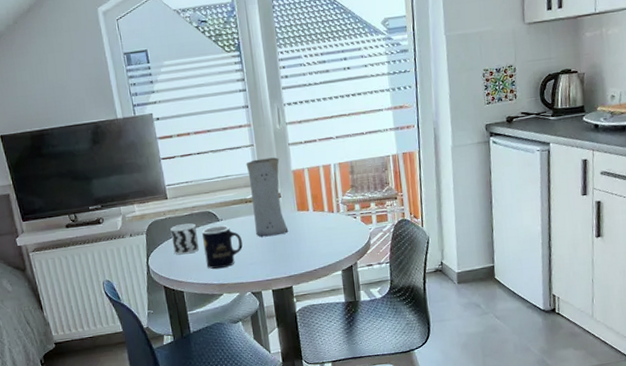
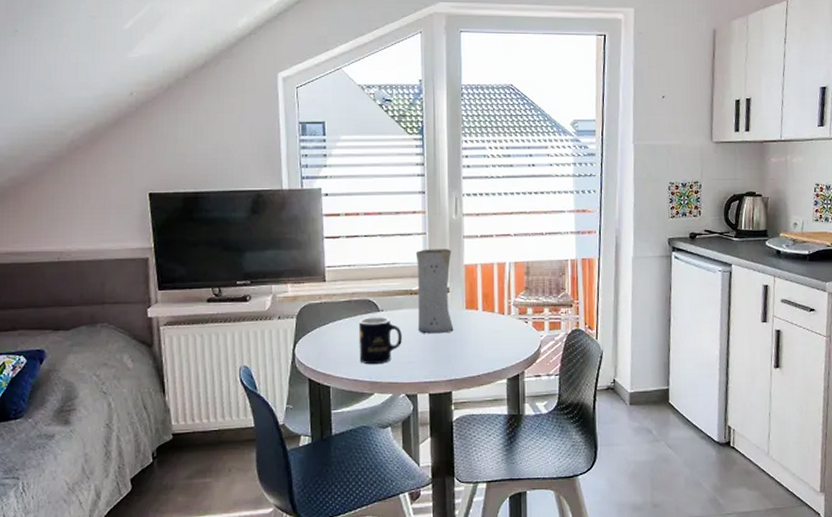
cup: present [170,223,200,255] -> none [324,311,354,345]

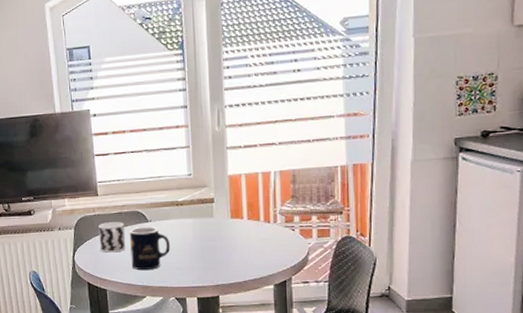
cup: none [324,311,354,345] -> present [98,222,126,253]
vase: present [415,249,454,334] -> none [180,160,220,242]

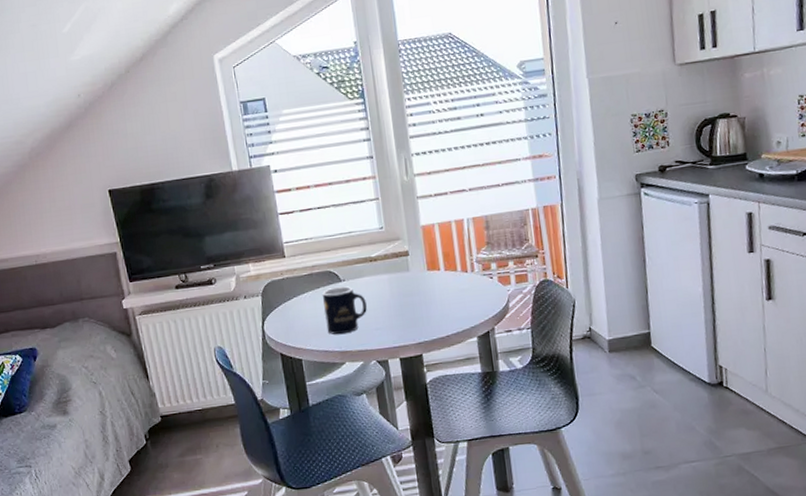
cup: present [98,222,126,253] -> none [288,284,320,319]

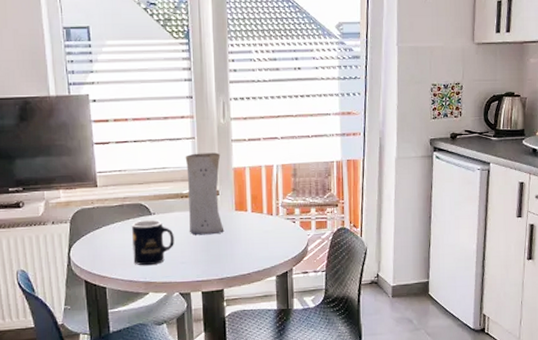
vase: none [370,211,418,300] -> present [185,152,224,235]

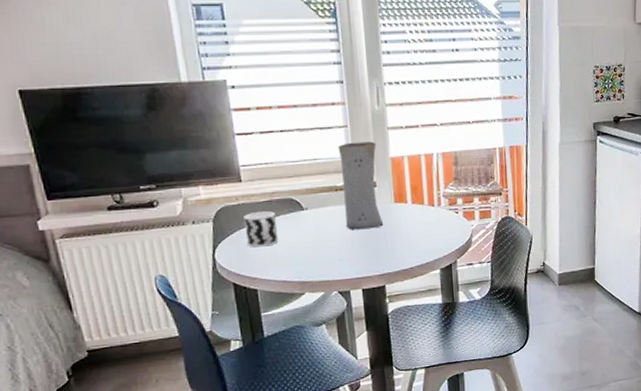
cup: none [97,215,128,248] -> present [244,211,279,247]
mug: present [132,220,174,266] -> none [283,215,330,265]

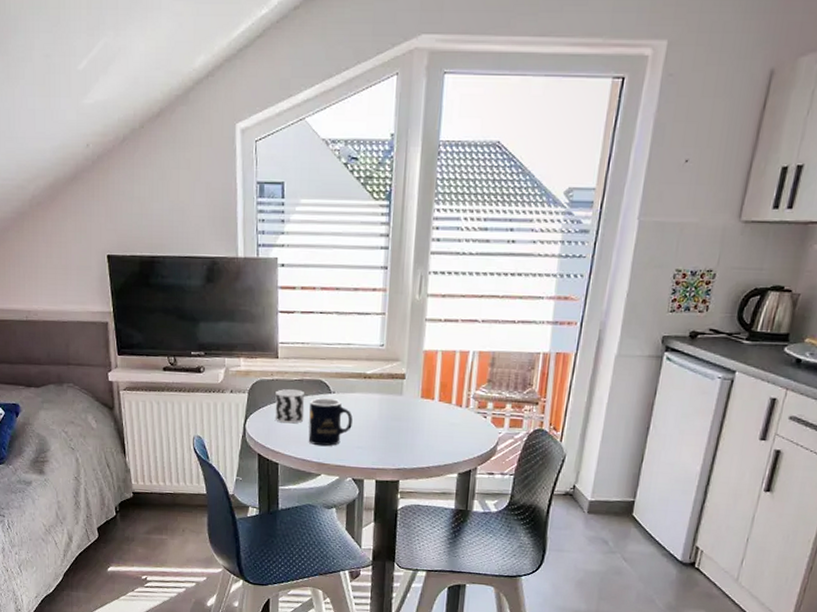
mug: none [283,215,330,265] -> present [308,398,353,447]
vase: present [338,141,384,230] -> none [370,330,412,421]

